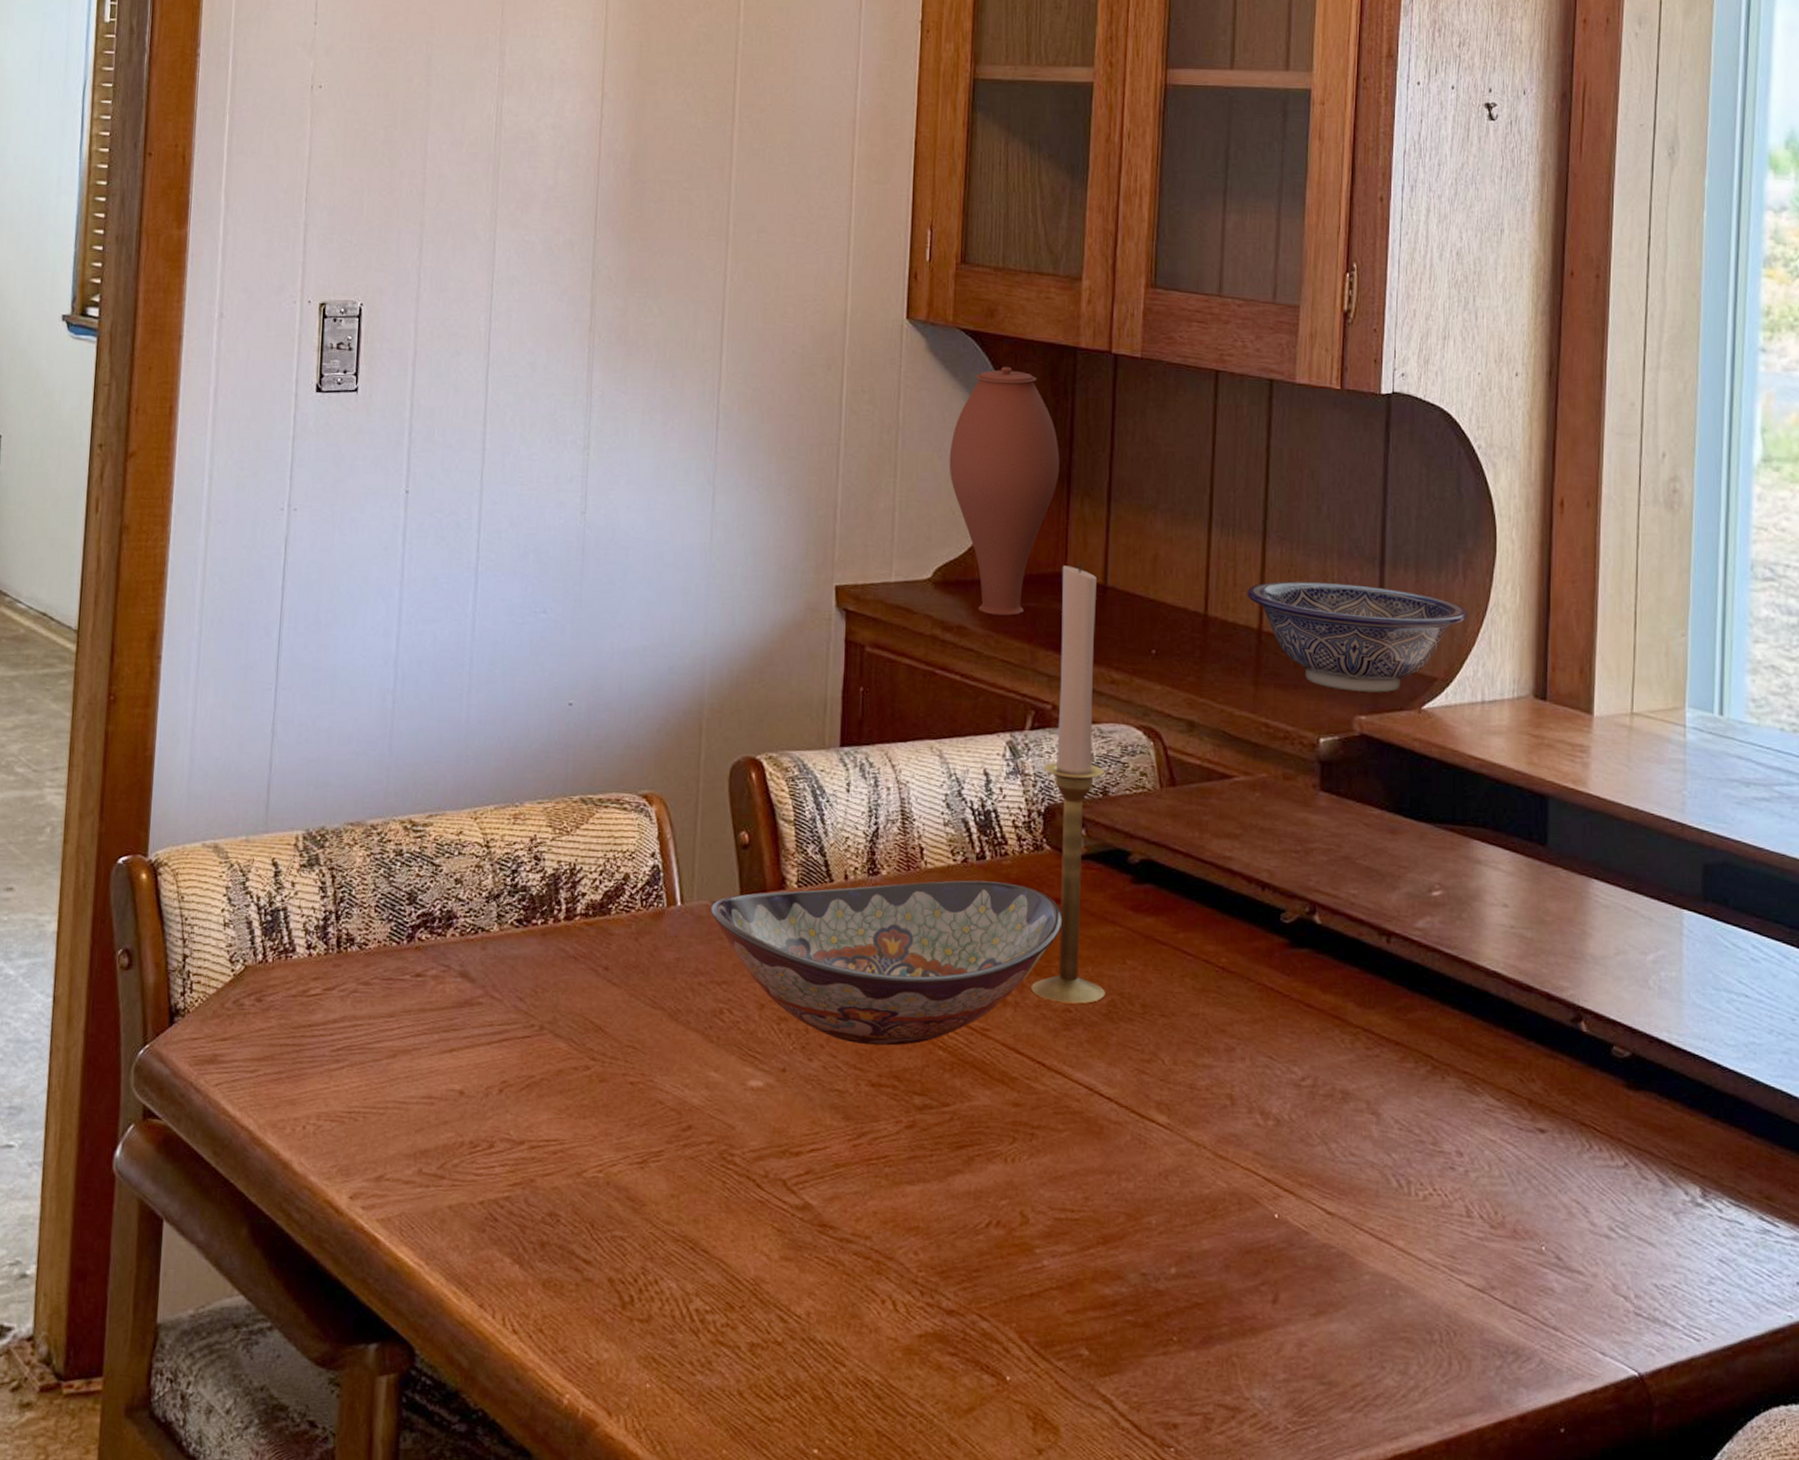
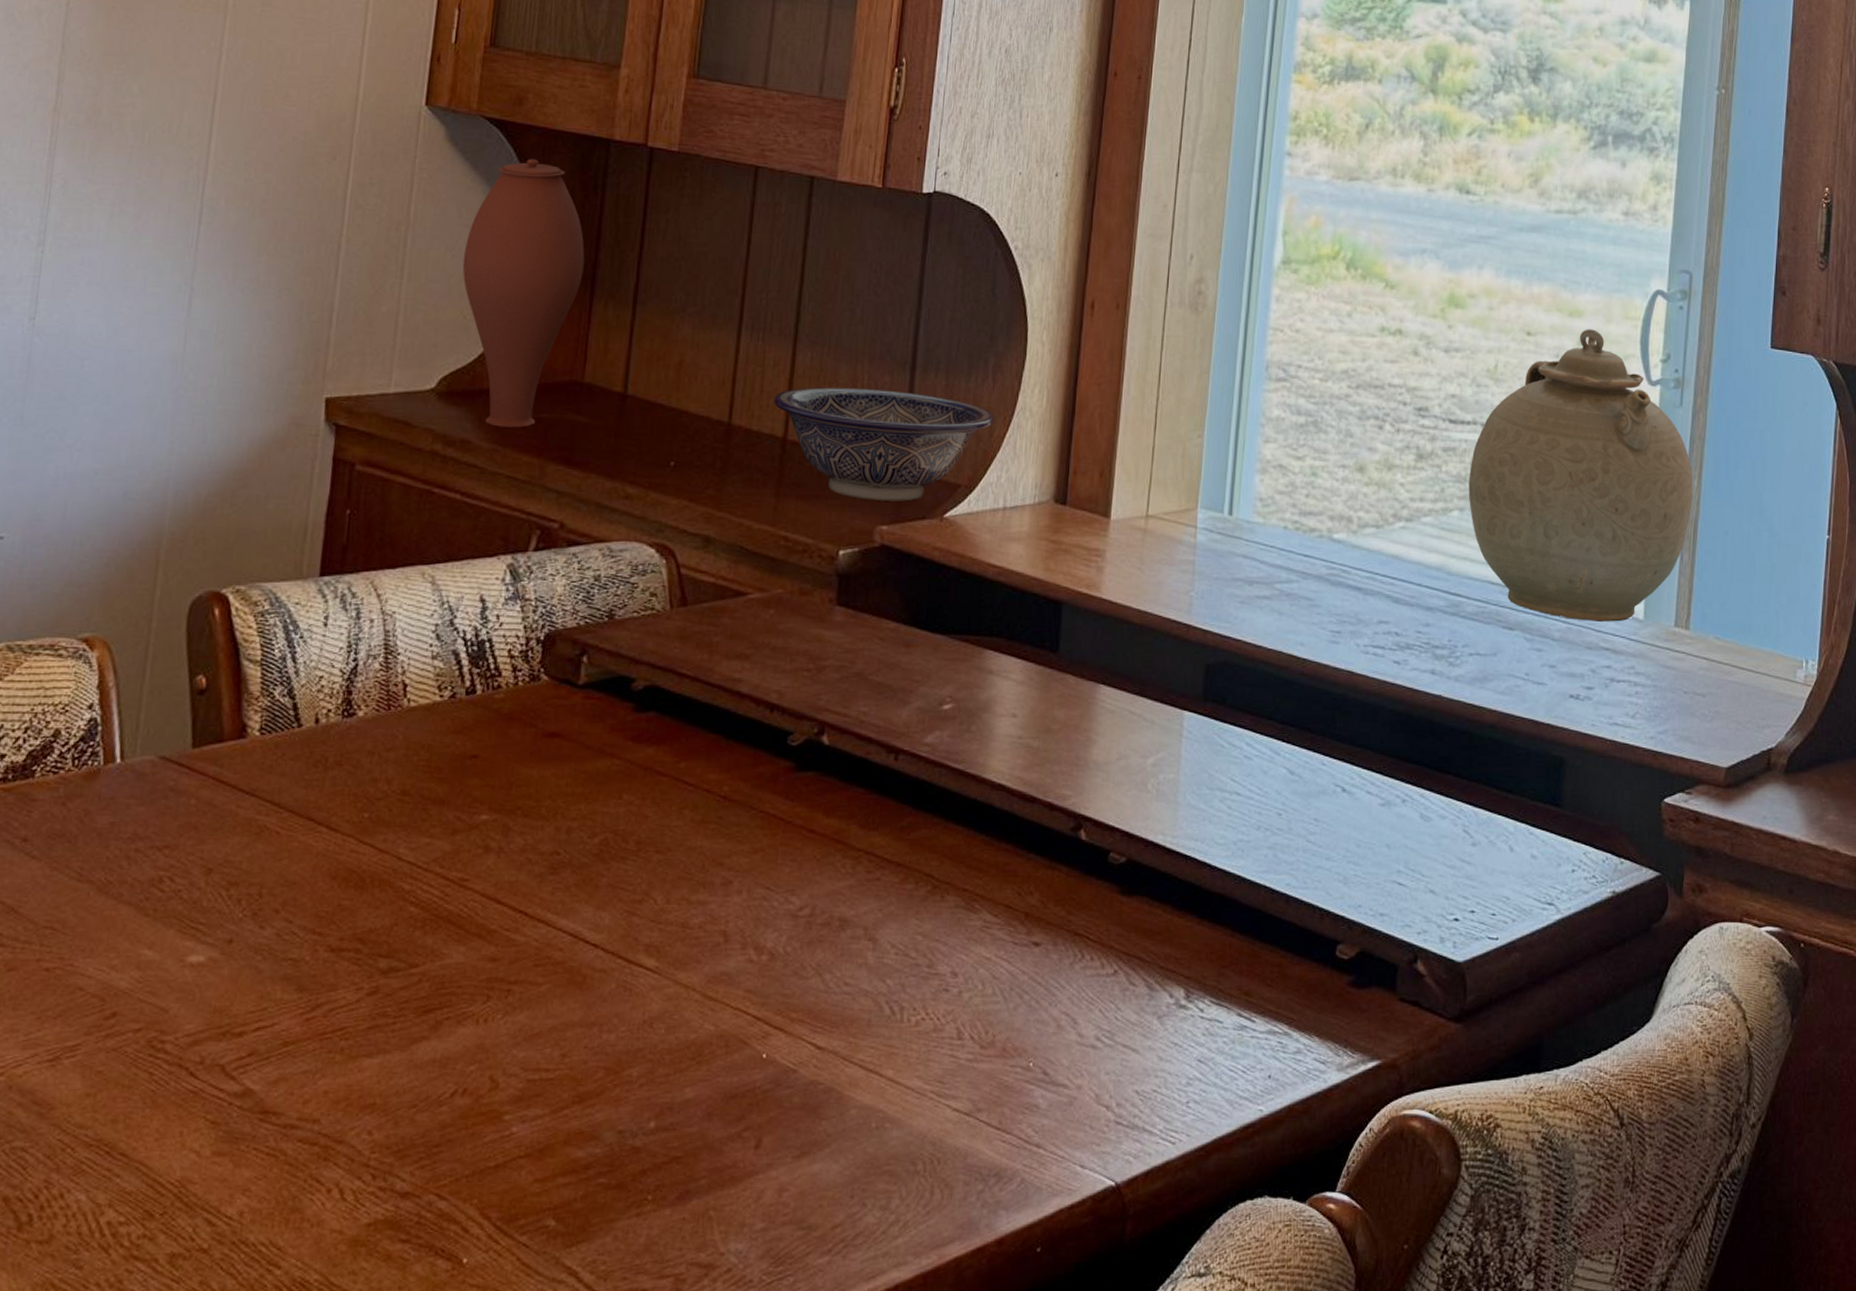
decorative bowl: present [711,880,1063,1046] -> none [156,717,557,905]
candlestick: present [1031,562,1105,1004] -> none [517,369,616,845]

